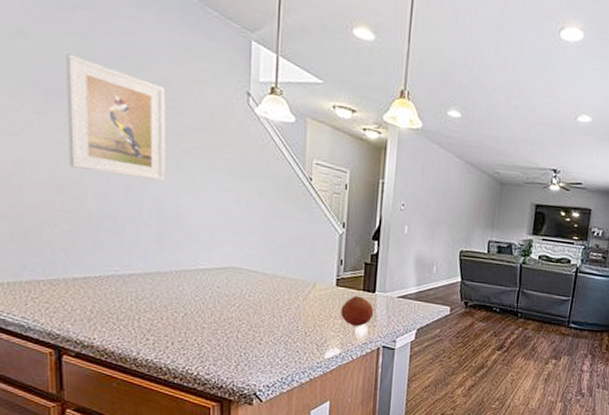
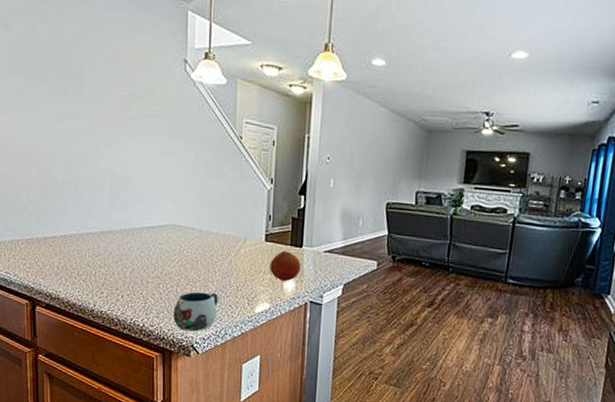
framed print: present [66,53,166,182] -> none [39,40,117,148]
mug: none [233,337,284,379] -> present [173,291,218,332]

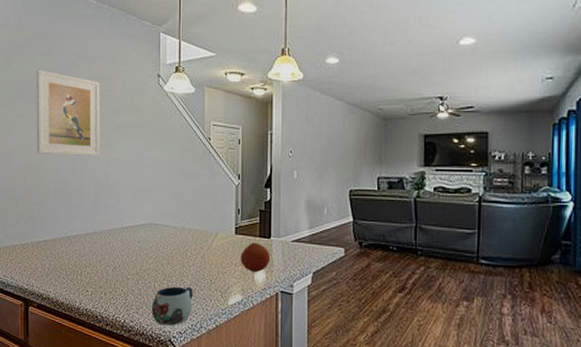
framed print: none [39,40,117,148] -> present [37,69,100,157]

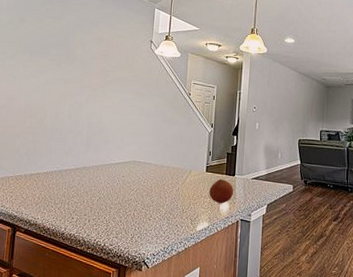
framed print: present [37,69,100,157] -> none [38,29,101,104]
mug: present [152,286,193,326] -> none [129,214,167,249]

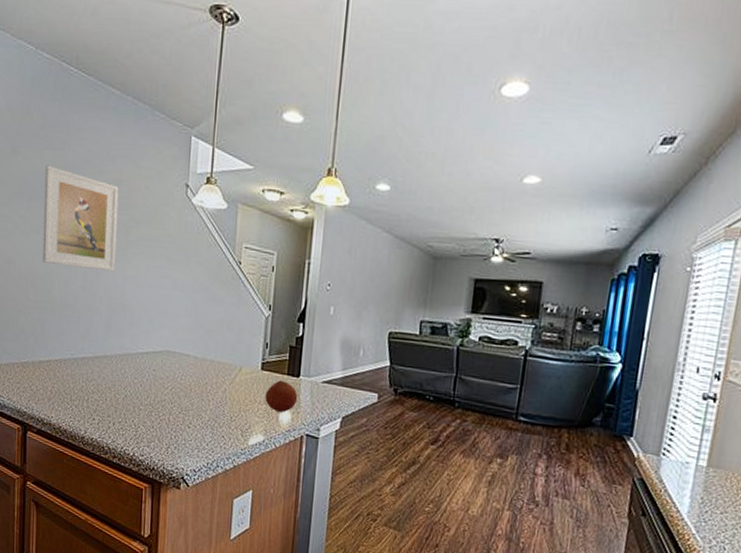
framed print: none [38,29,101,104] -> present [42,165,119,272]

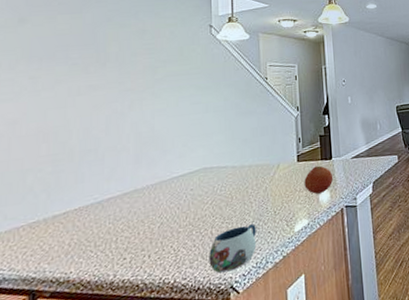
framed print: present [42,165,119,272] -> none [57,27,143,116]
mug: none [164,421,211,463] -> present [209,224,257,273]

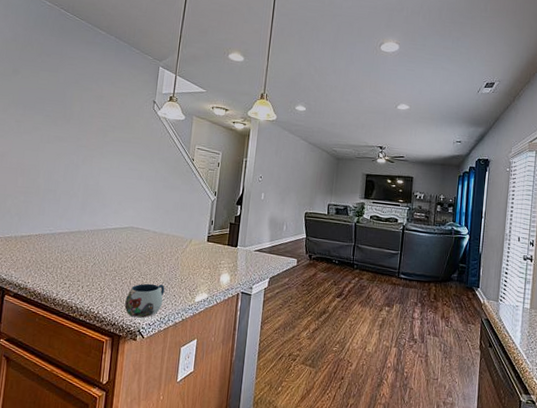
fruit: present [304,165,334,194] -> none [209,249,236,275]

